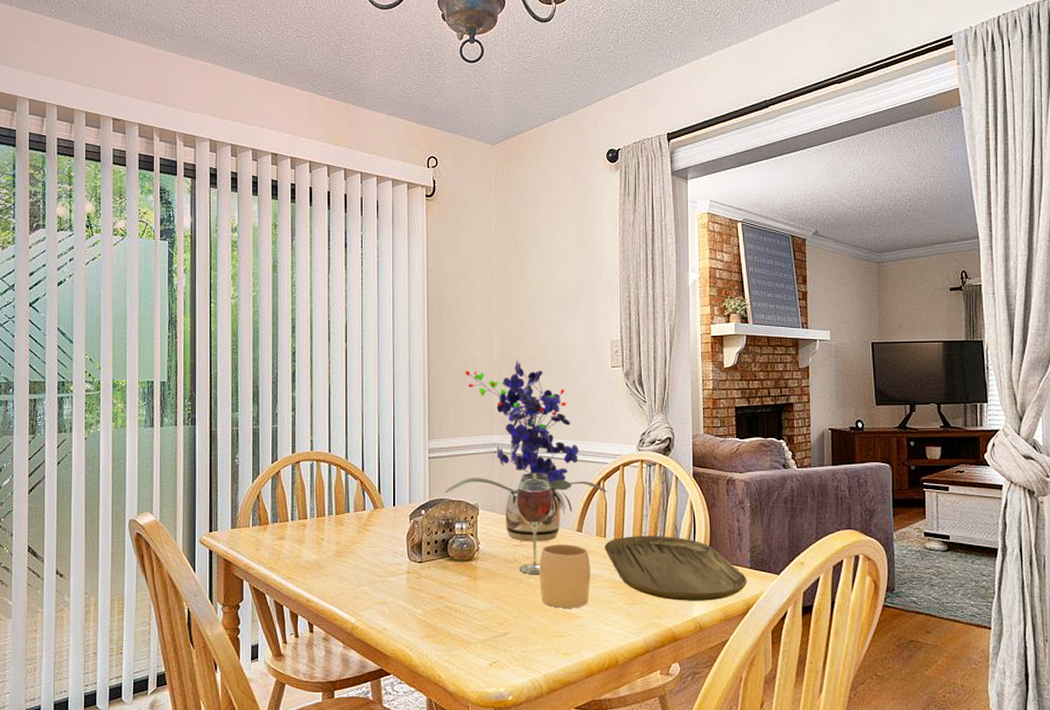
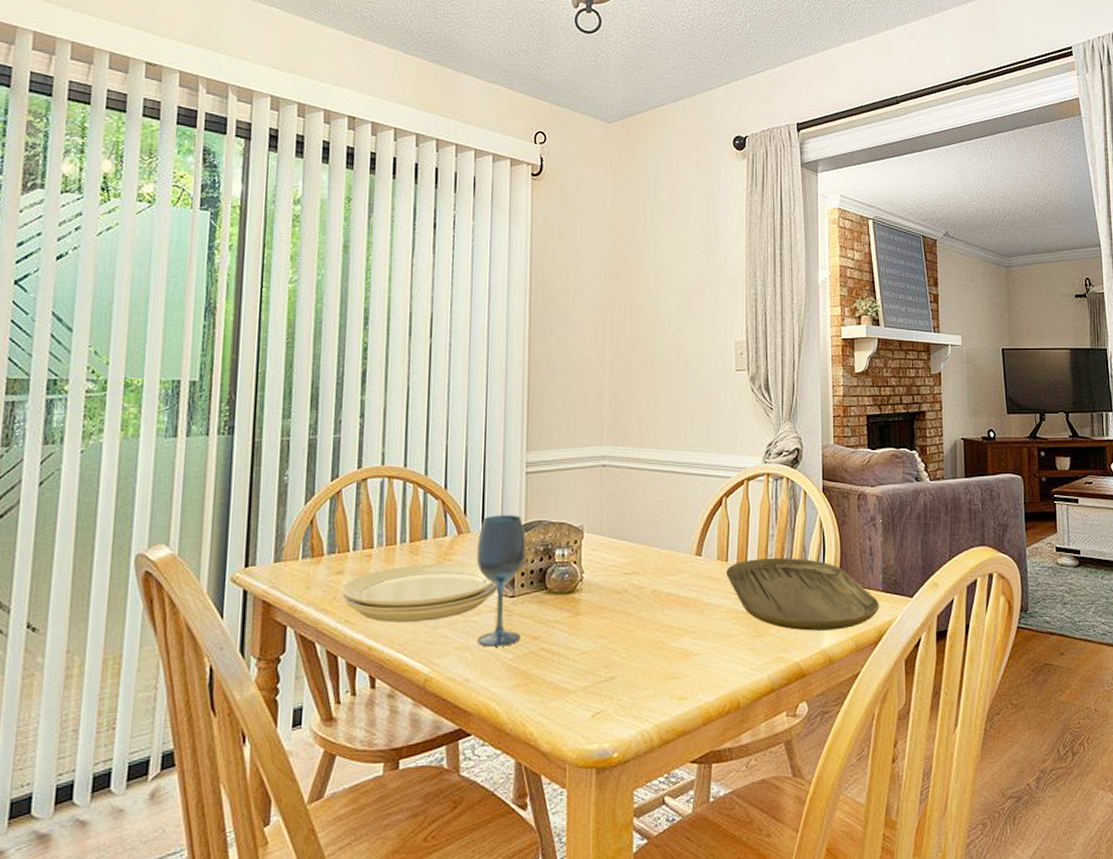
plate: none [284,532,408,580] -> present [342,563,497,622]
wineglass: none [390,494,430,603] -> present [476,515,526,647]
flower arrangement: present [445,358,608,542] -> none [544,359,731,569]
wineglass: present [516,473,554,574] -> none [627,489,670,606]
mug: present [539,544,591,608] -> none [652,570,710,645]

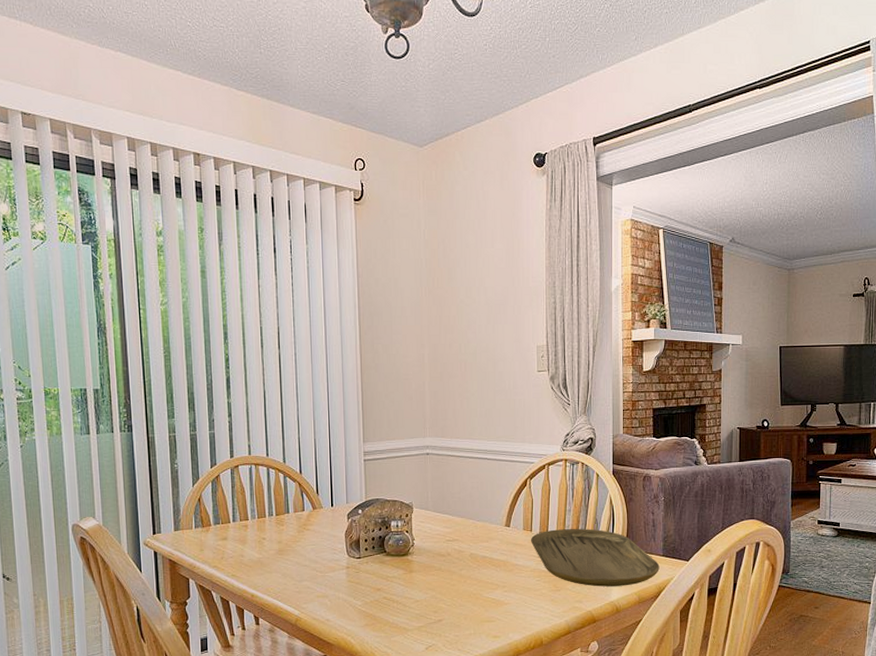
plate: present [342,563,497,622] -> none [227,532,347,577]
wineglass: present [476,515,526,647] -> none [328,494,368,596]

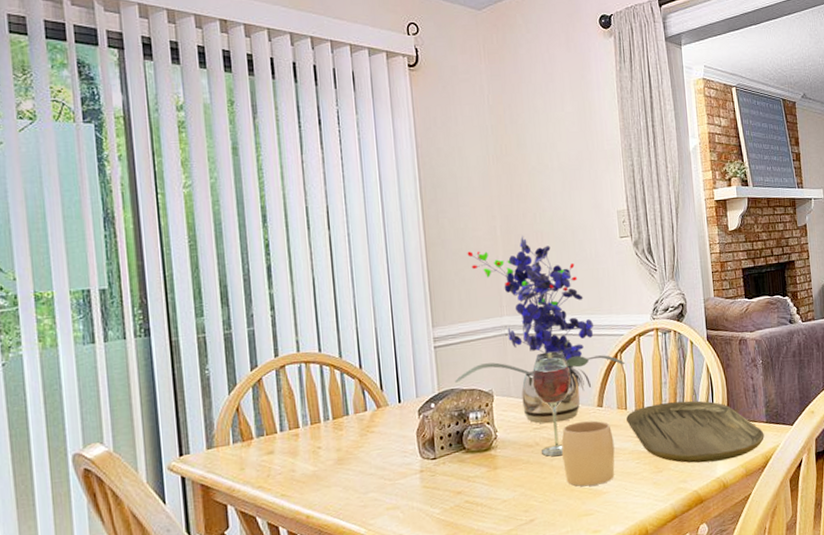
flower arrangement: none [380,364,534,537] -> present [455,235,626,424]
wineglass: none [448,473,483,566] -> present [532,351,572,456]
mug: none [470,538,518,596] -> present [561,420,615,487]

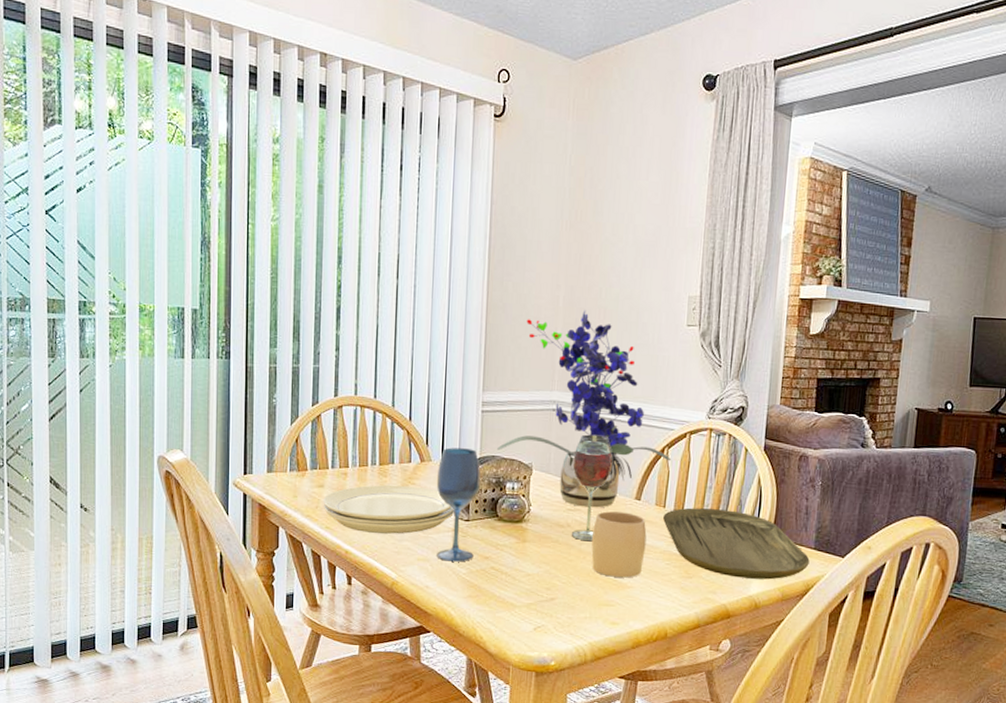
plate: none [274,434,419,493] -> present [323,485,454,534]
wineglass: none [396,386,446,505] -> present [436,447,481,562]

